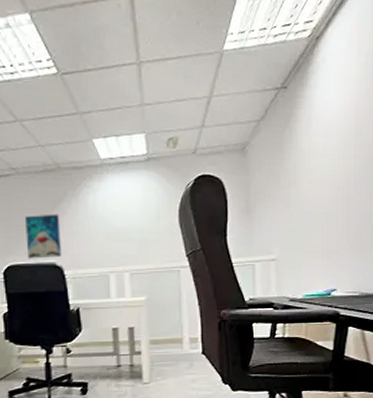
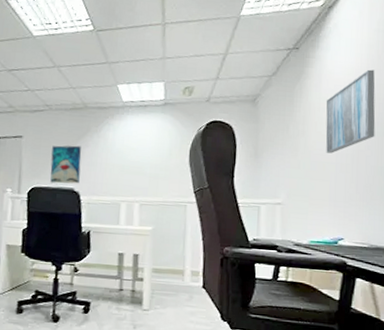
wall art: none [316,108,365,202] -> present [326,69,376,154]

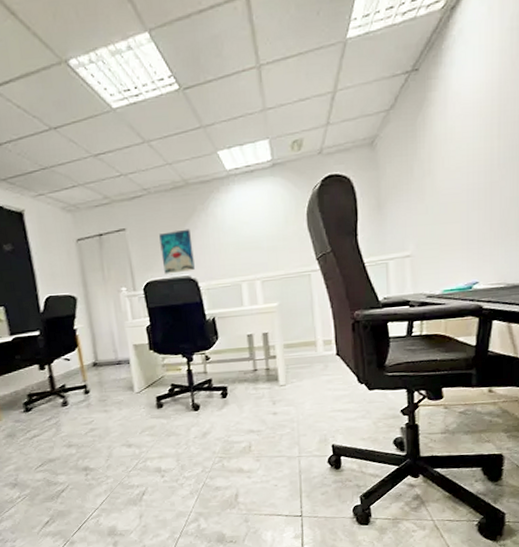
wall art: present [326,69,376,154] -> none [454,81,510,191]

